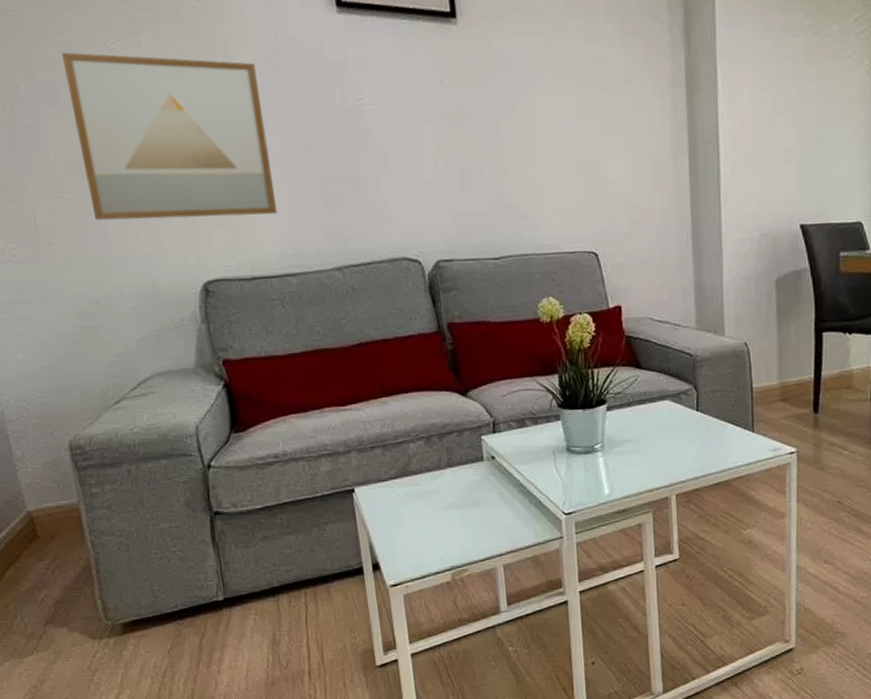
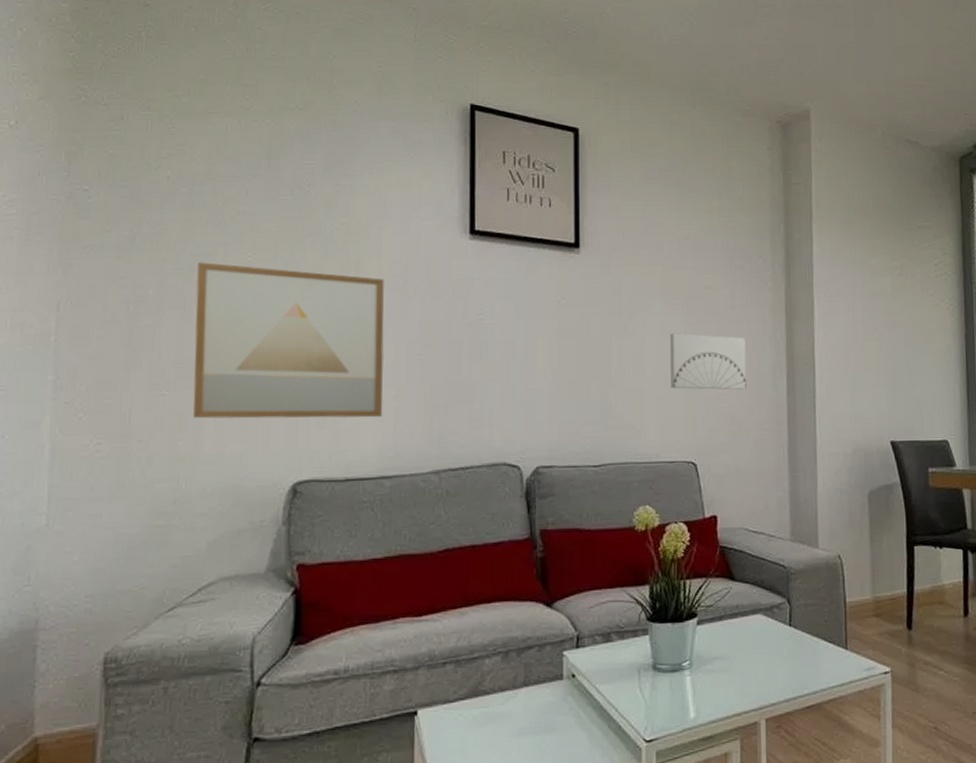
wall art: none [562,112,646,175] -> present [670,333,747,390]

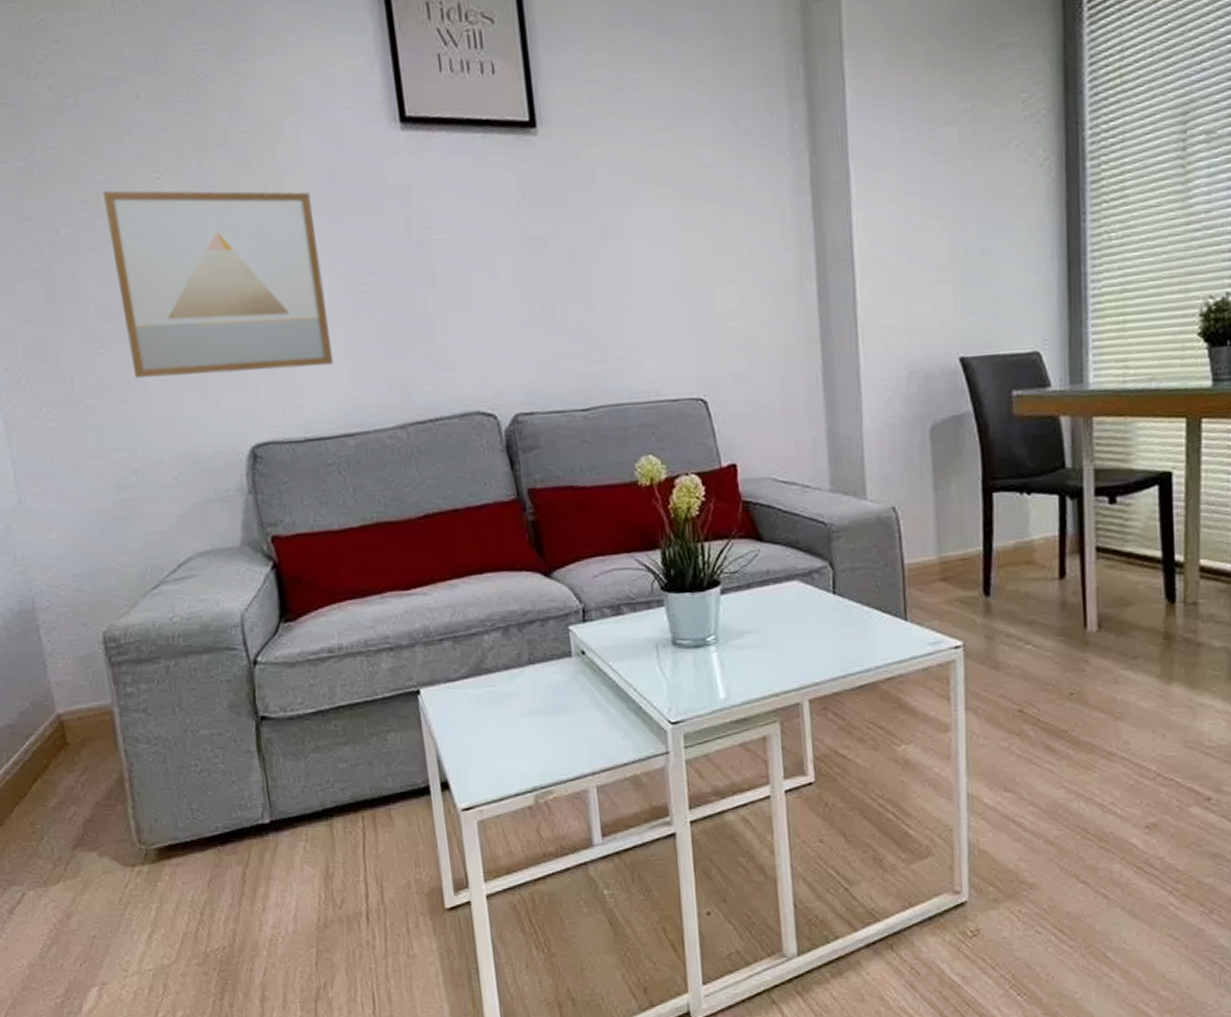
wall art: present [670,333,747,390] -> none [661,230,765,306]

